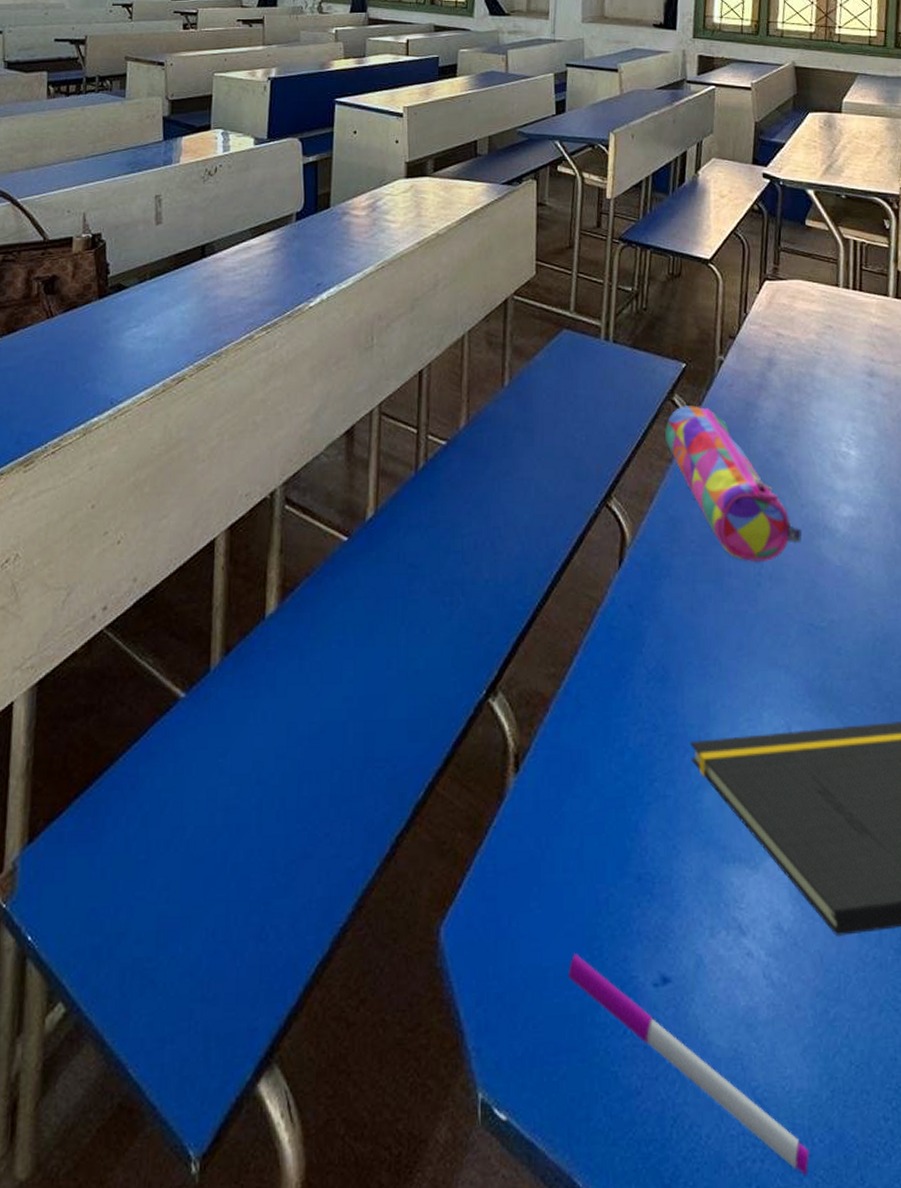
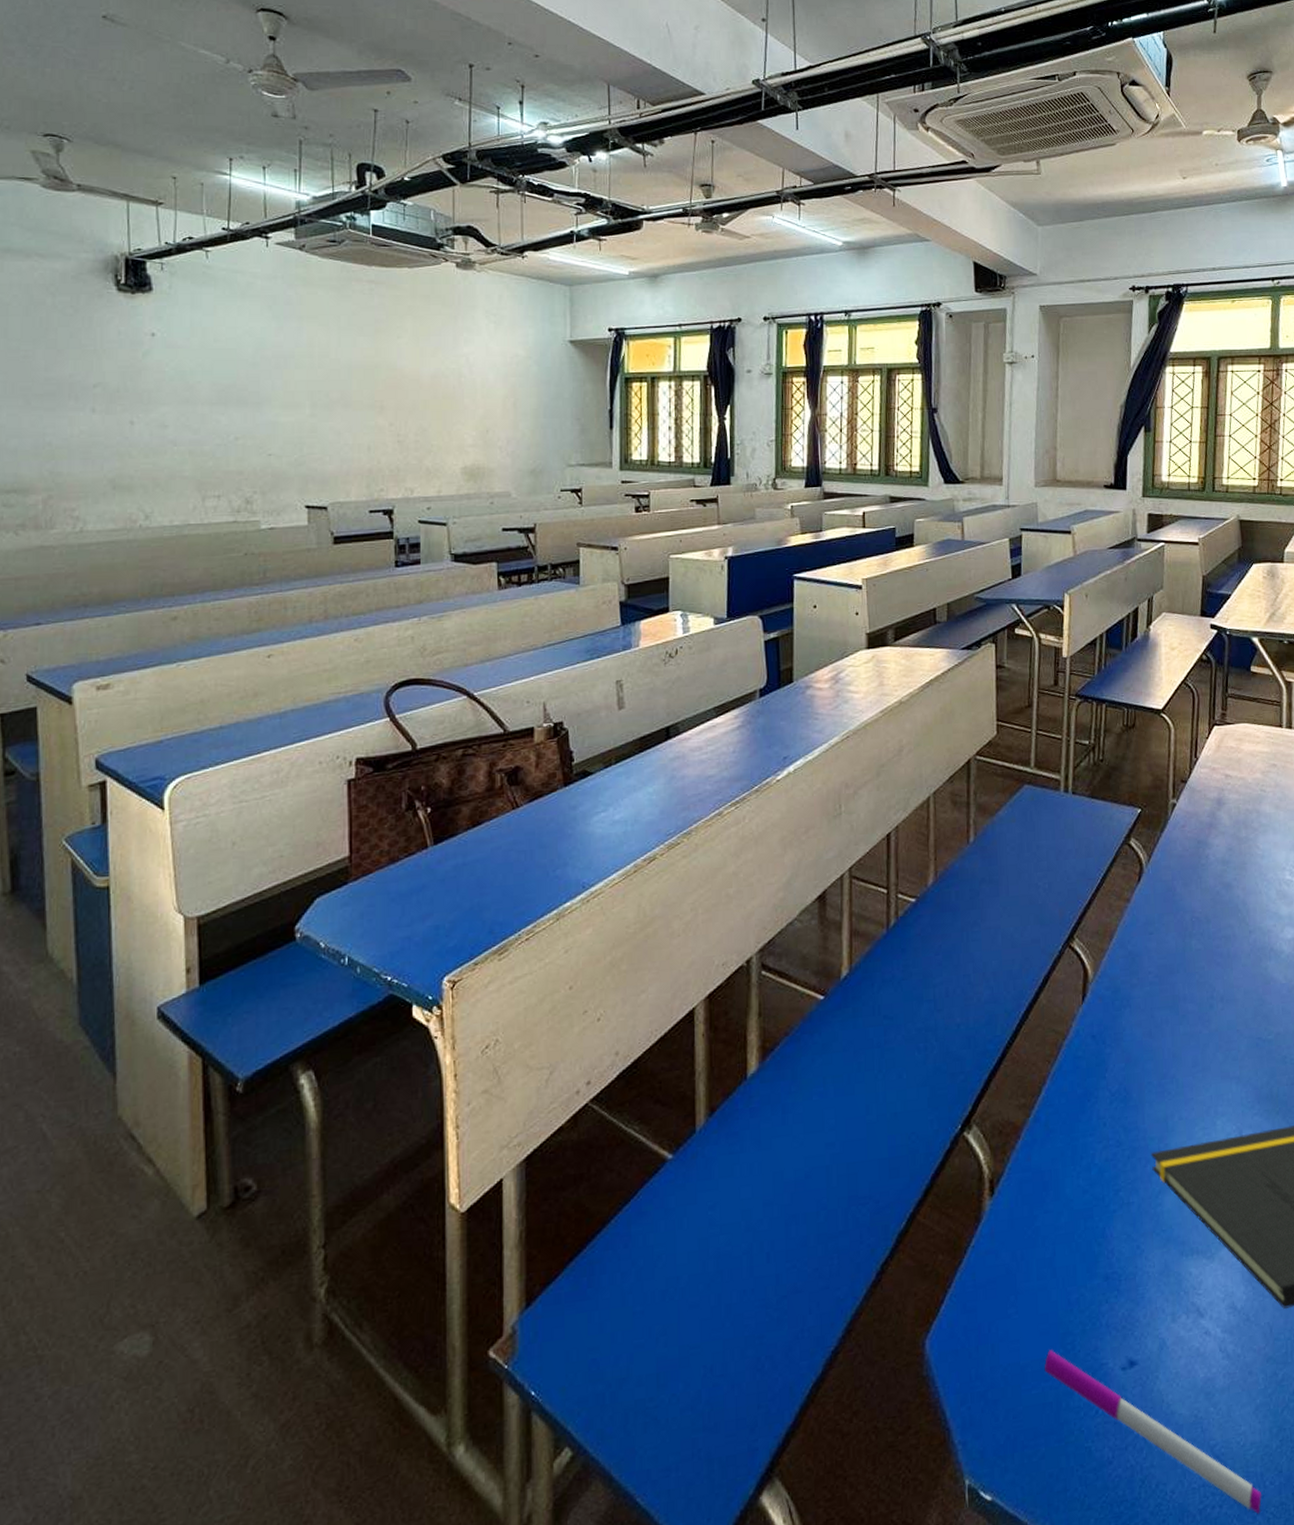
pencil case: present [665,406,802,562] -> none [1123,847,1250,987]

